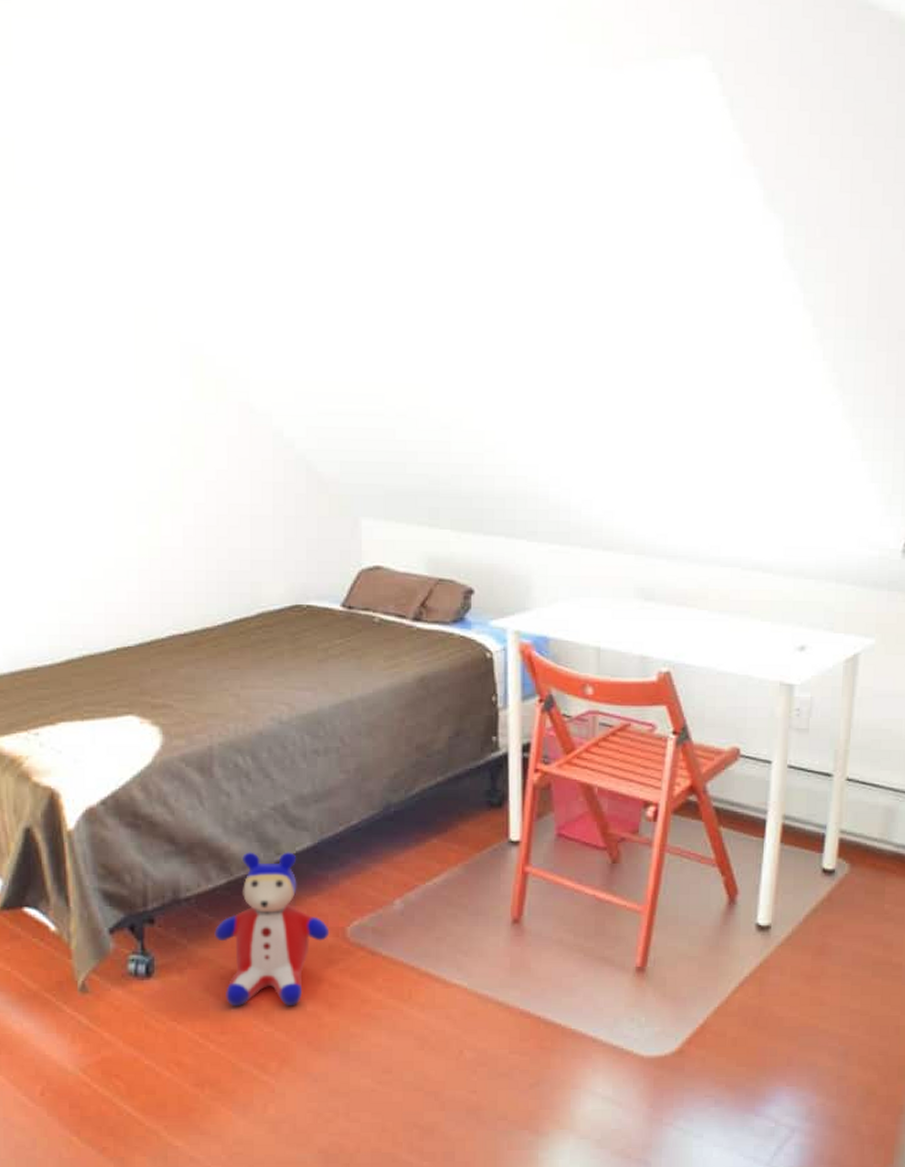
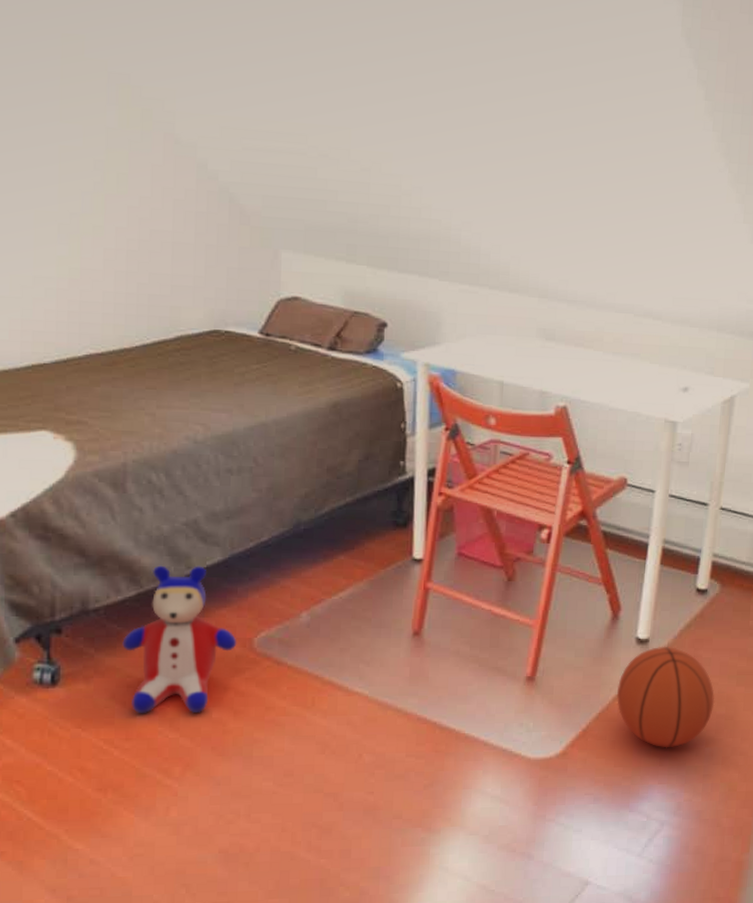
basketball: none [736,933,848,1046] -> present [616,646,715,748]

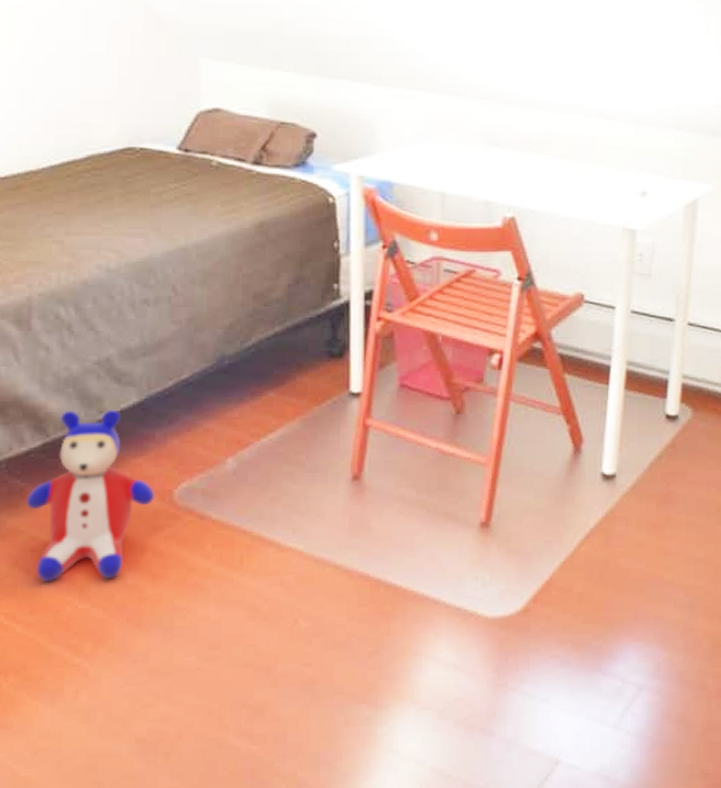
basketball: present [616,646,715,748] -> none [582,481,693,600]

